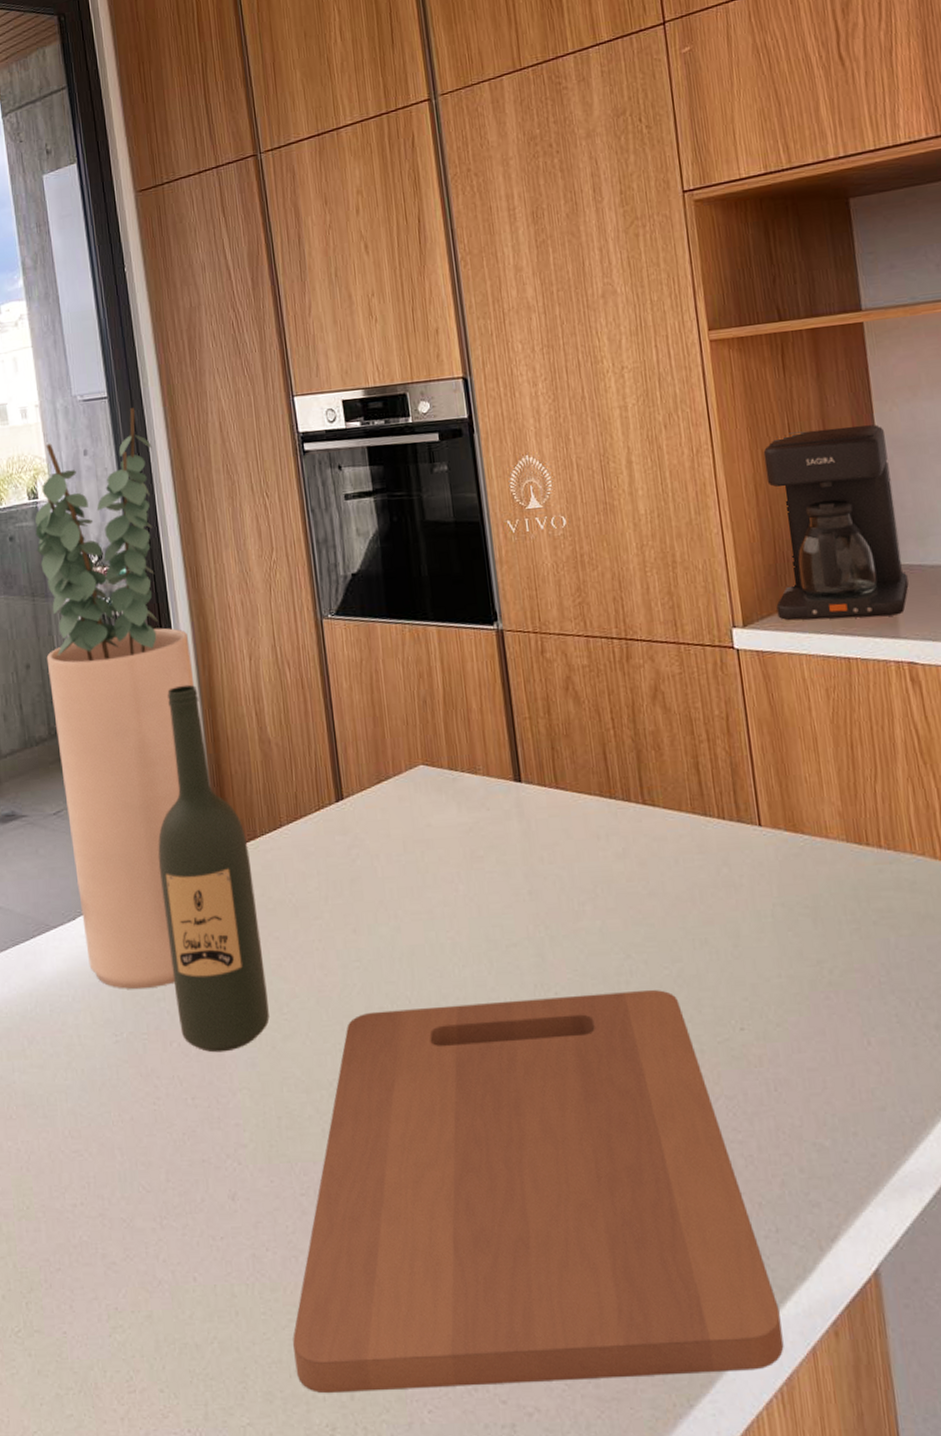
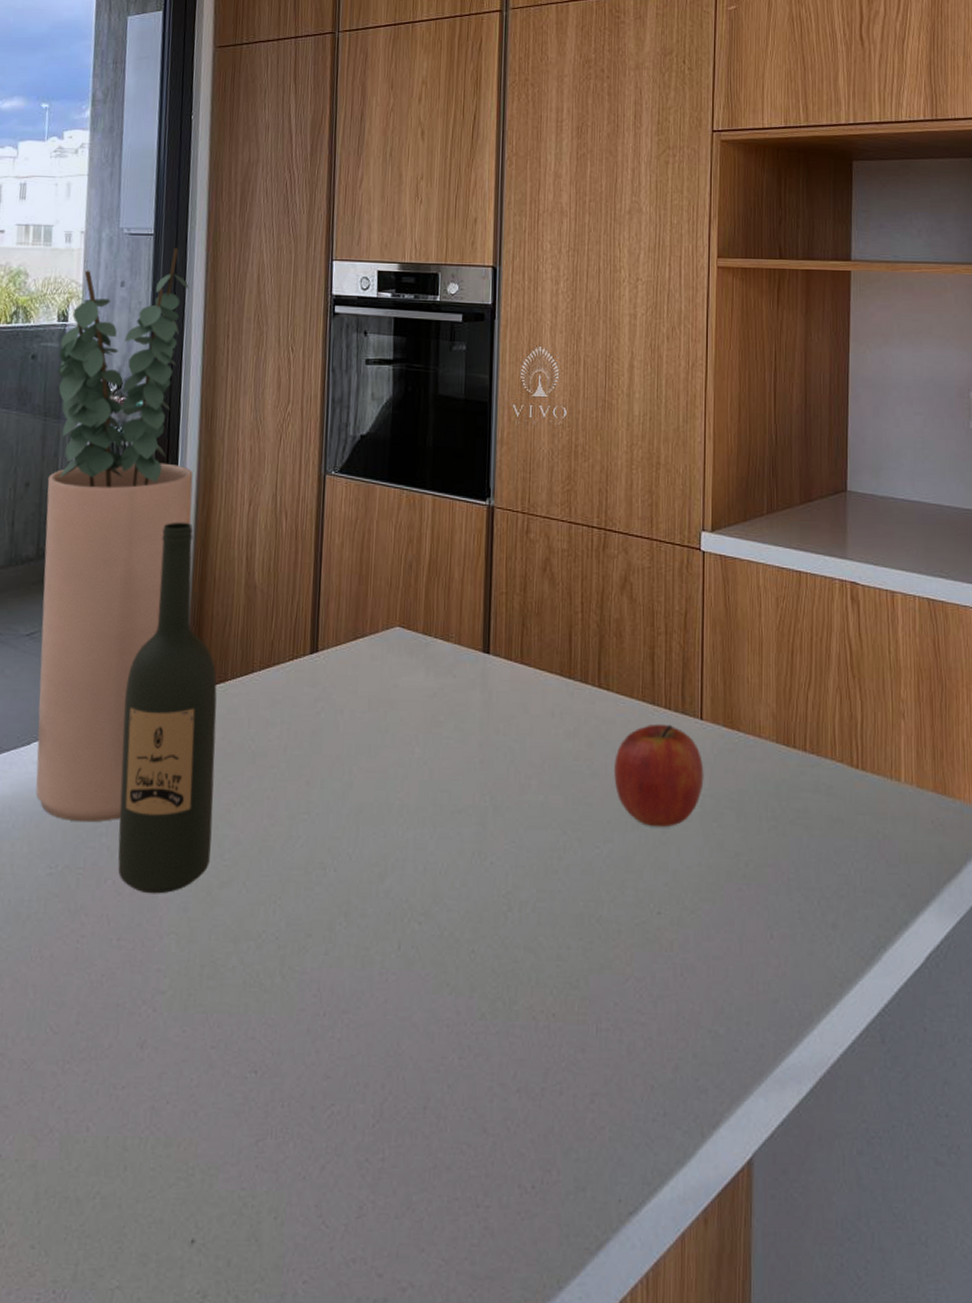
cutting board: present [293,990,784,1394] -> none [176,865,656,1259]
fruit: none [671,834,772,942] -> present [613,723,704,828]
coffee maker: present [763,424,909,621] -> none [743,360,860,538]

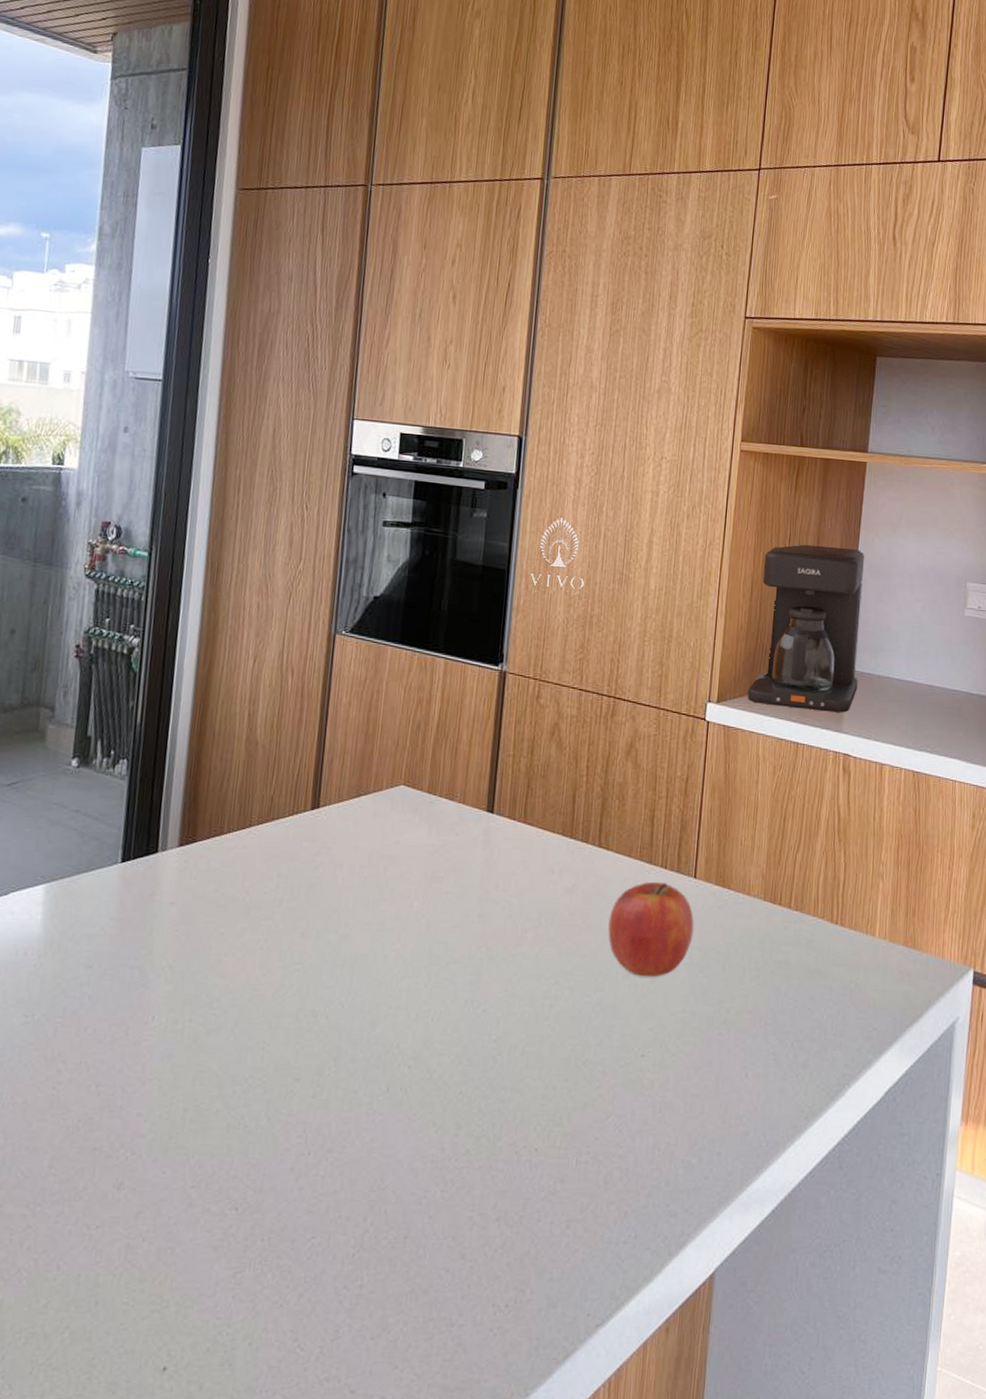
vase: present [35,248,194,823] -> none [12,396,199,972]
wine bottle: present [118,522,217,894] -> none [99,675,212,1042]
coffee maker: none [743,360,860,538] -> present [747,543,864,713]

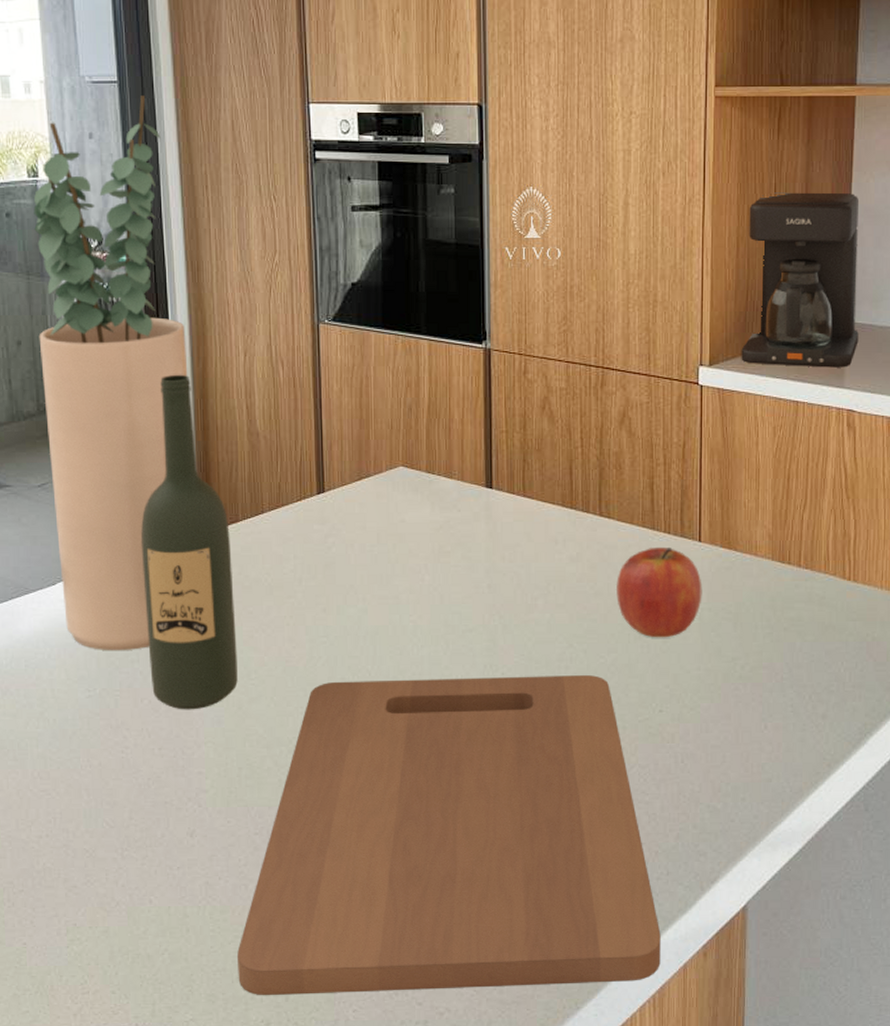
vase: none [12,396,199,972] -> present [33,96,188,651]
wine bottle: none [99,675,212,1042] -> present [140,374,238,710]
cutting board: none [147,1013,623,1384] -> present [237,675,661,996]

